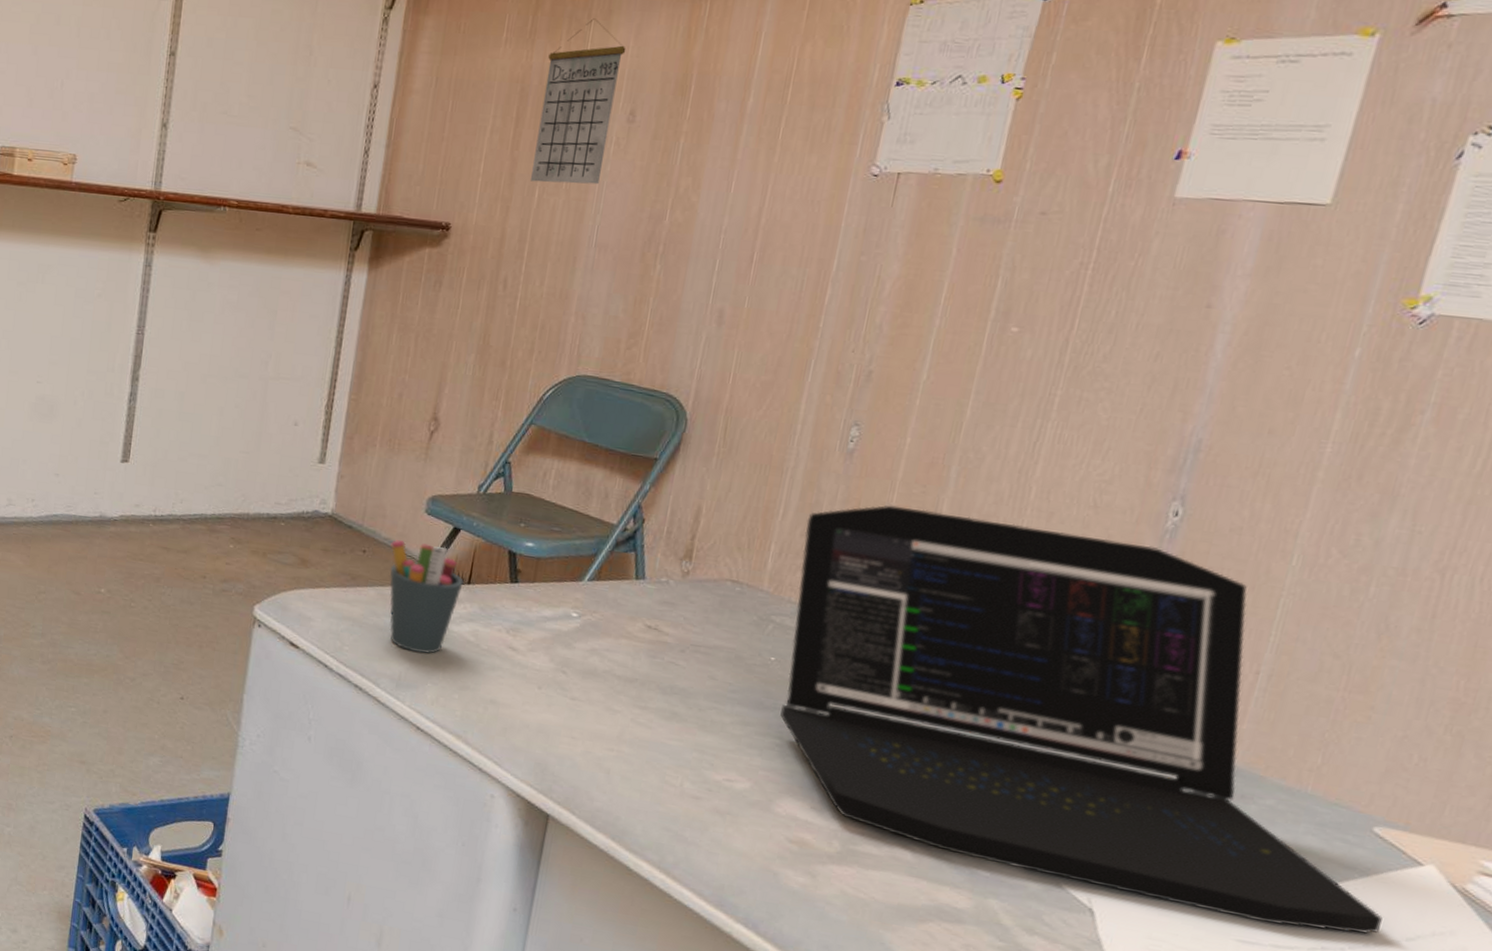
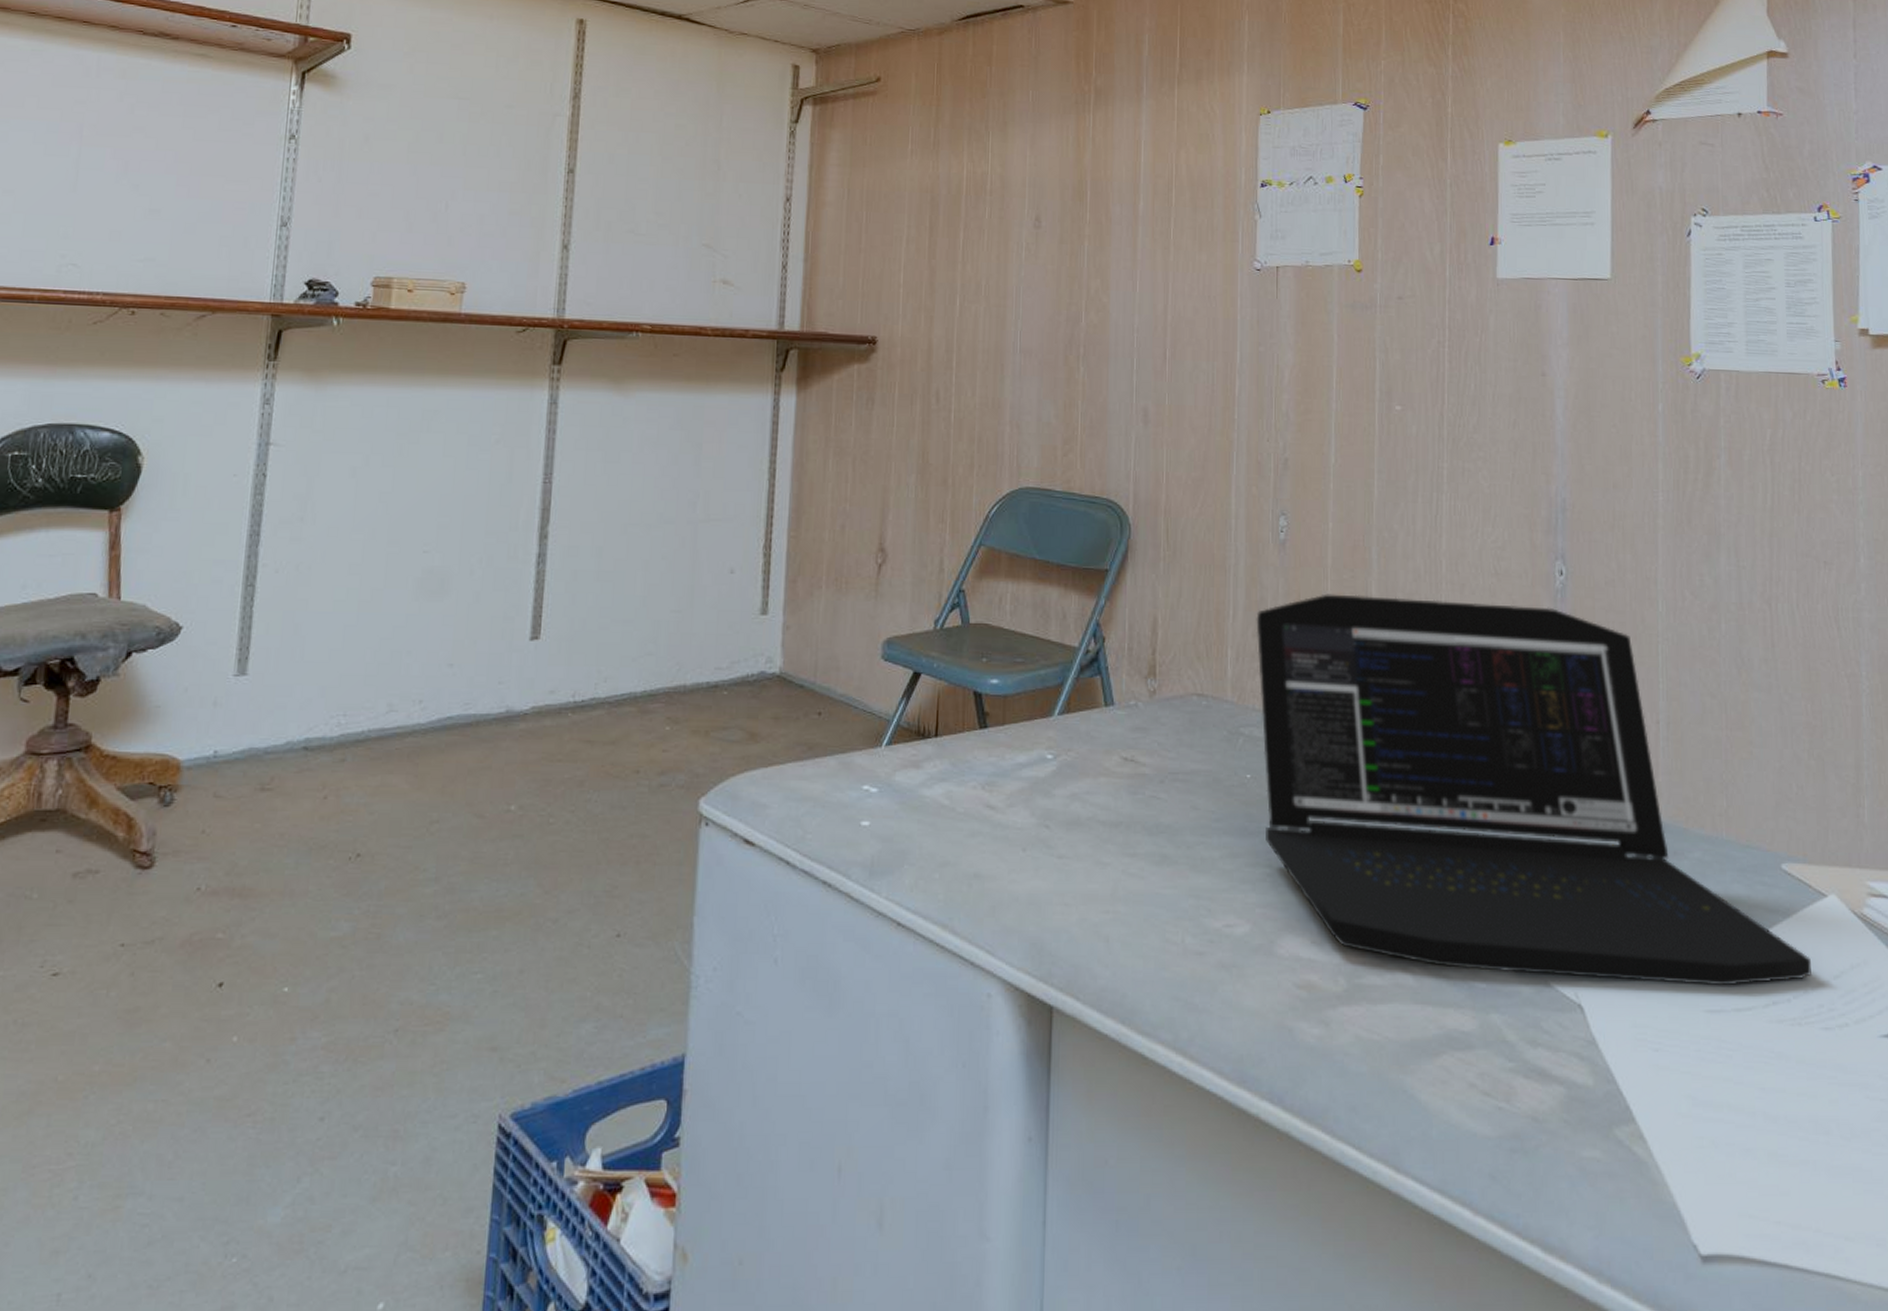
pen holder: present [389,540,464,654] -> none [848,695,930,828]
calendar: present [530,18,626,185] -> none [949,130,1024,291]

